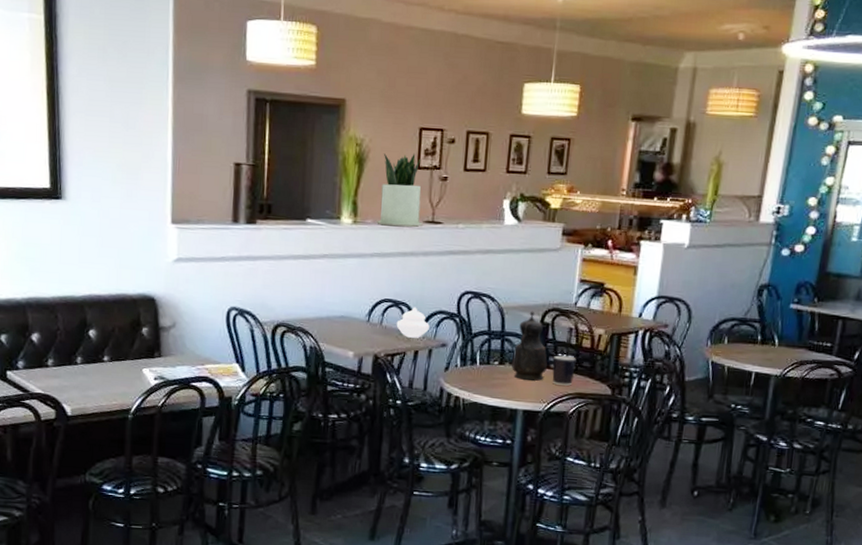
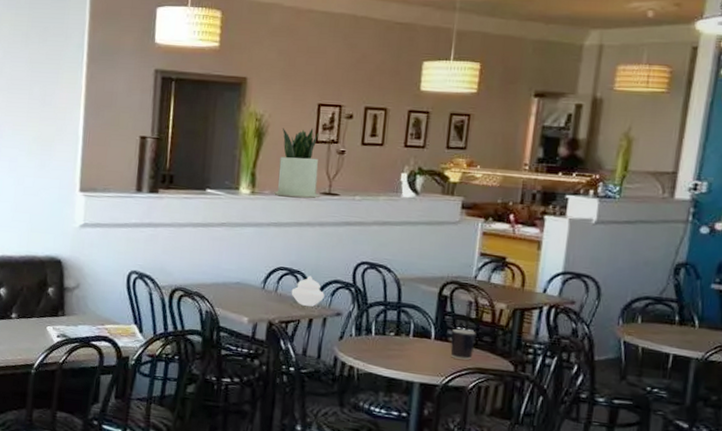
coffeepot: present [511,311,547,381] -> none [407,283,446,354]

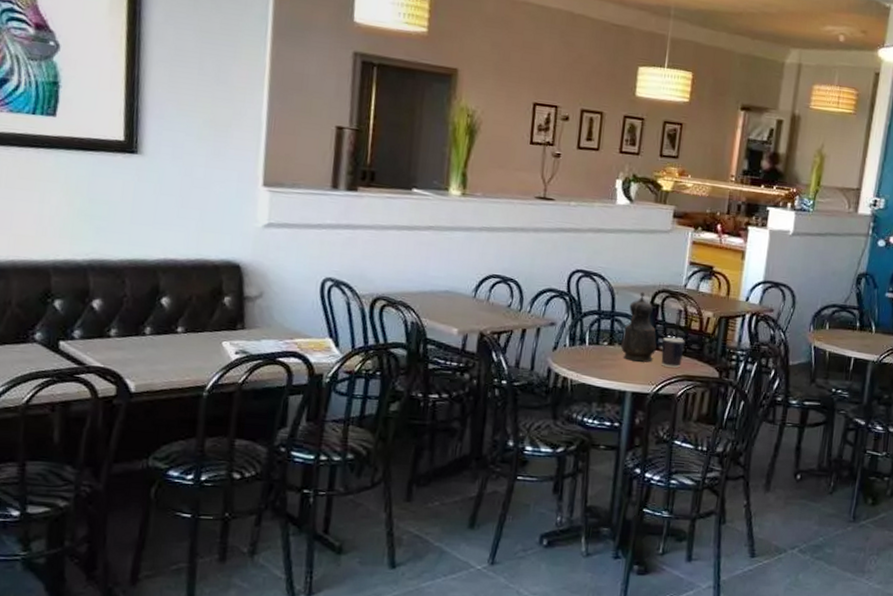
planter: present [274,128,320,199] -> none [486,126,534,204]
sugar bowl: present [291,276,325,307] -> none [504,284,539,316]
coffeepot: none [407,283,446,354] -> present [620,291,657,362]

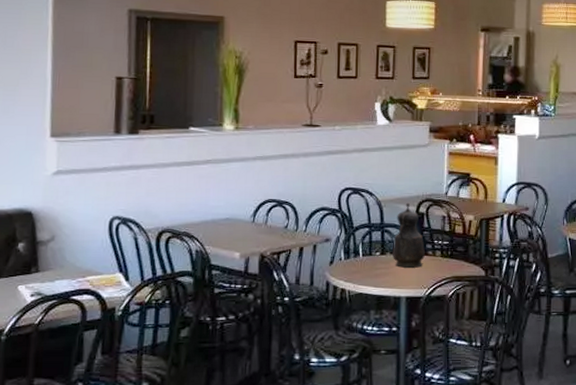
mug: present [661,337,685,369] -> none [429,242,451,271]

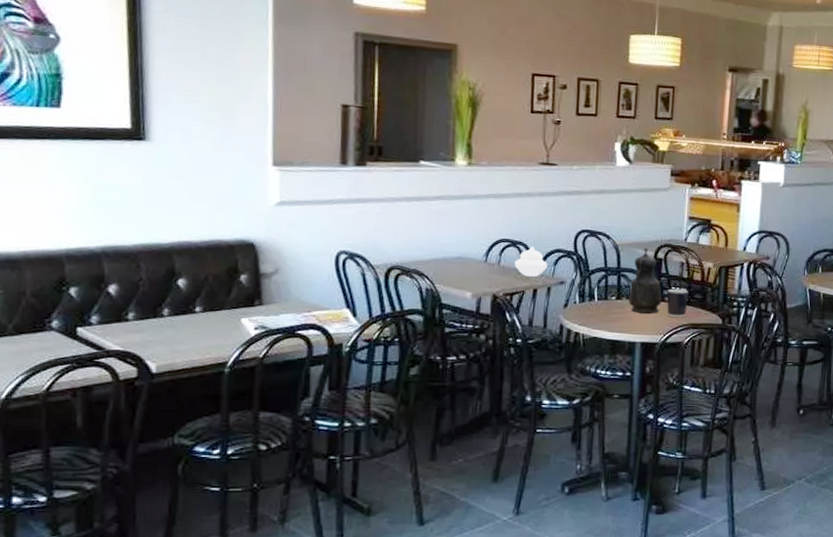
sugar bowl: none [281,205,313,235] -> present [514,246,548,277]
mug: none [429,242,451,271] -> present [666,288,689,318]

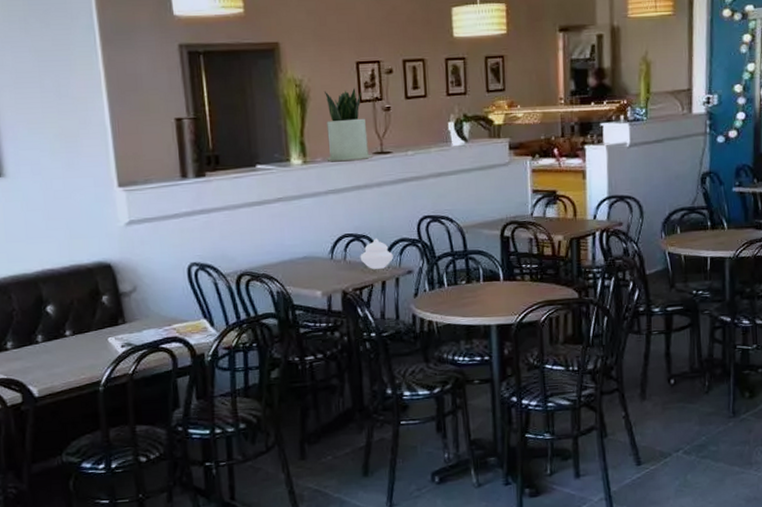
planter: none [492,97,538,170] -> present [323,88,372,163]
coffeepot: present [628,247,662,314] -> none [478,226,513,295]
mug: present [666,288,689,318] -> none [517,265,541,296]

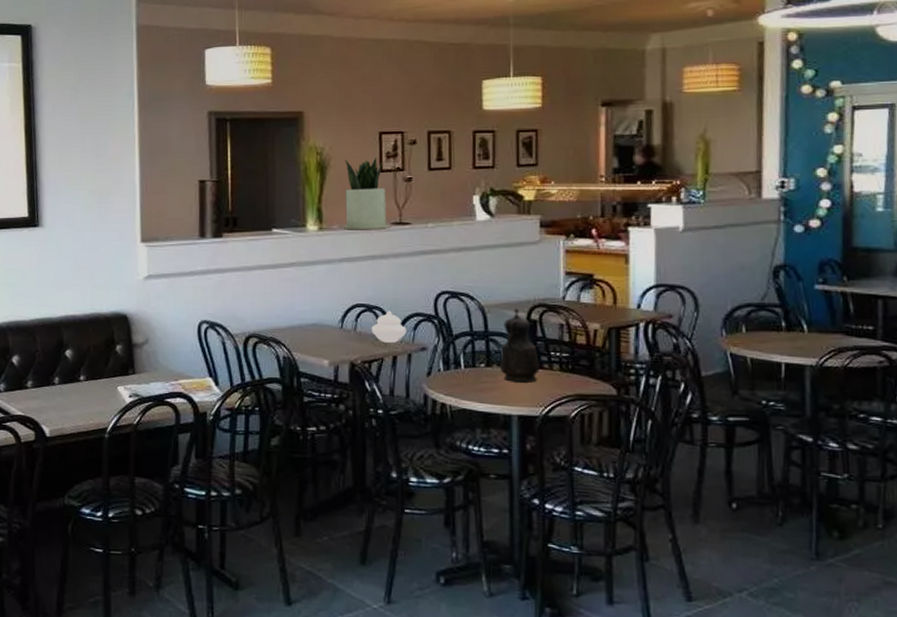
coffeepot: none [478,226,513,295] -> present [499,308,539,383]

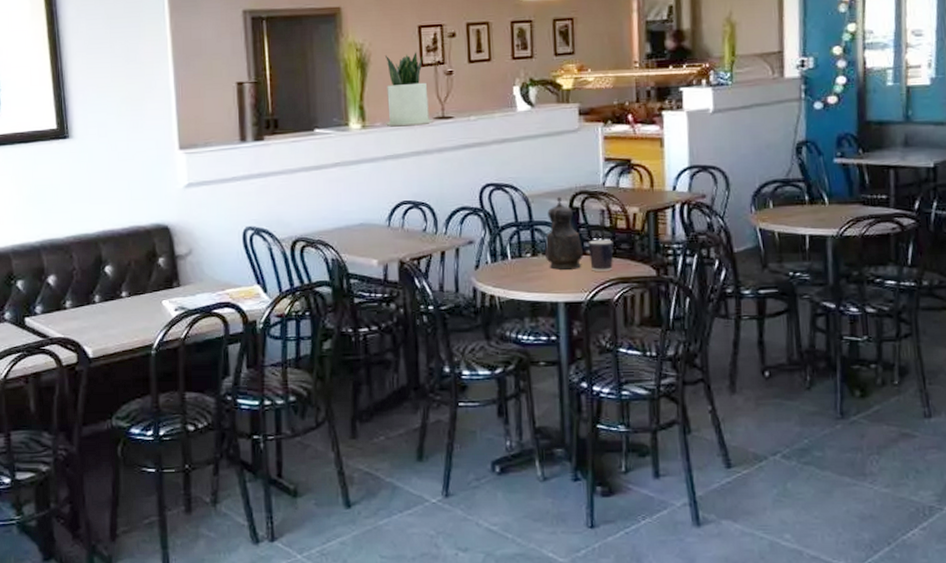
sugar bowl: present [371,310,406,343] -> none [418,206,453,238]
mug: none [545,354,572,388] -> present [588,239,614,272]

